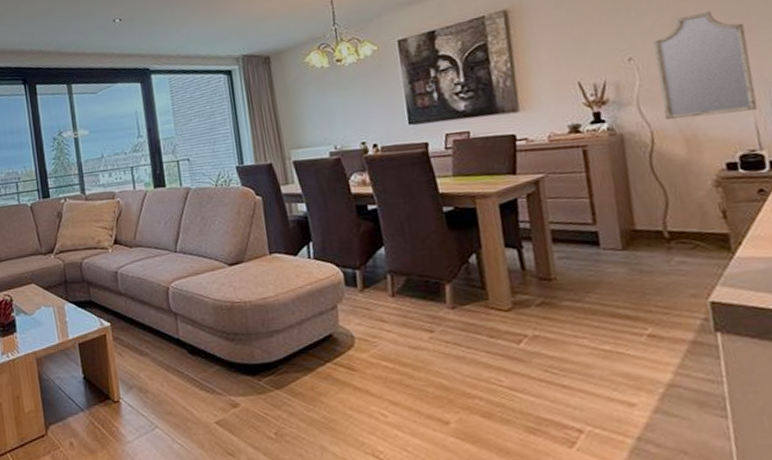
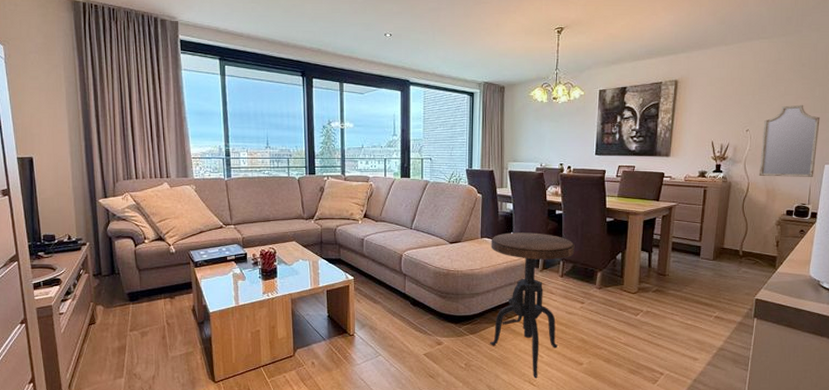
side table: none [283,238,406,449] -> present [490,232,575,378]

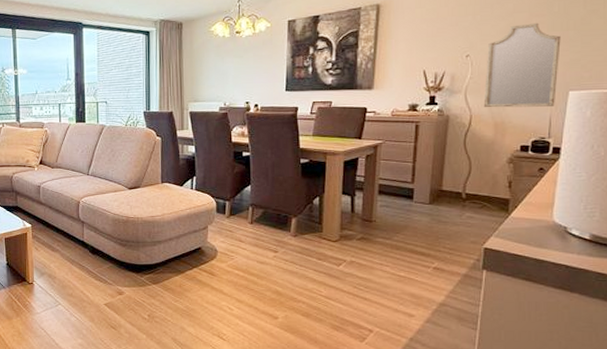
side table: present [490,232,575,378] -> none [172,176,265,332]

